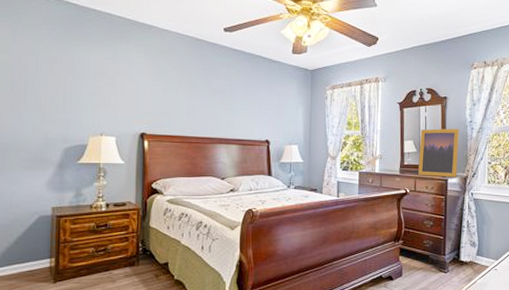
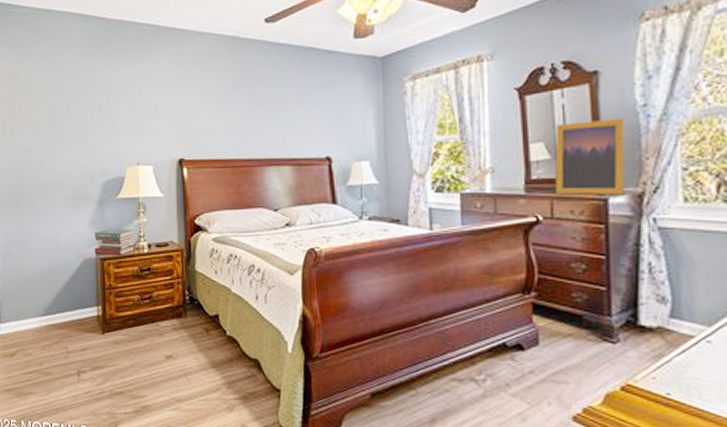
books: none [51,190,93,213] -> present [94,229,135,255]

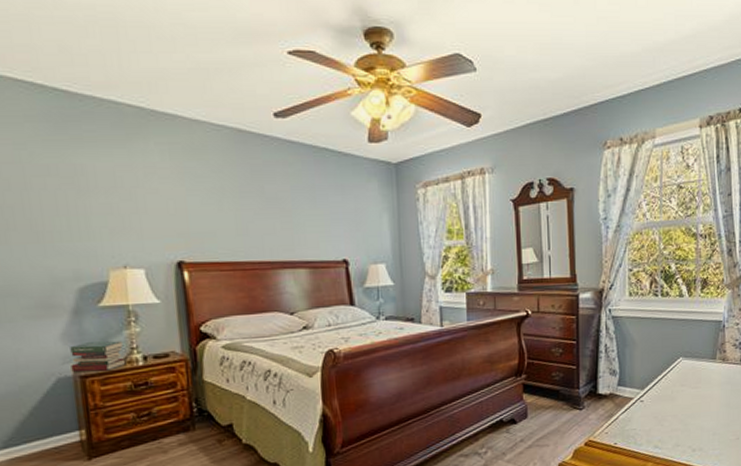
picture frame: present [554,117,626,196] -> none [540,228,592,293]

